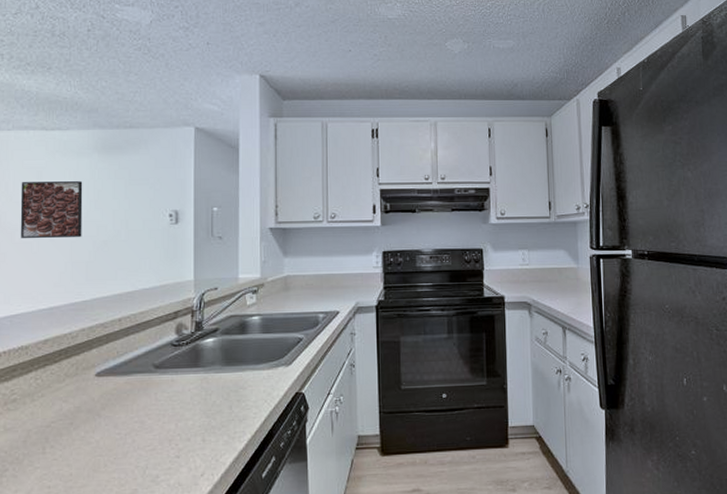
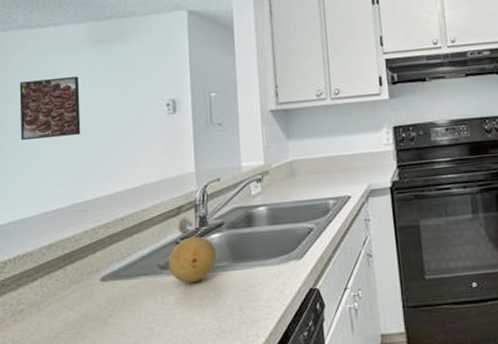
fruit: none [163,340,210,383] -> present [168,236,217,284]

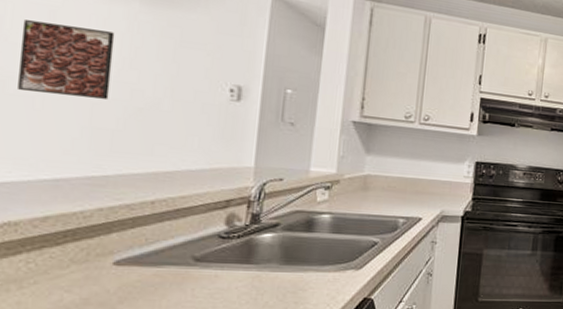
fruit: present [168,236,217,284] -> none [205,232,266,279]

